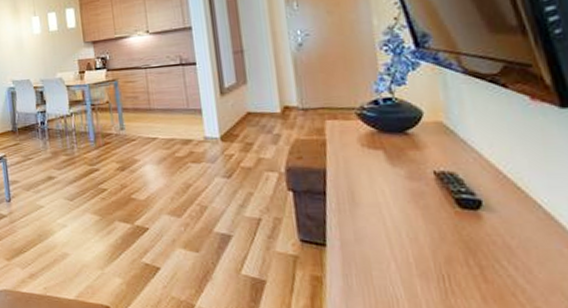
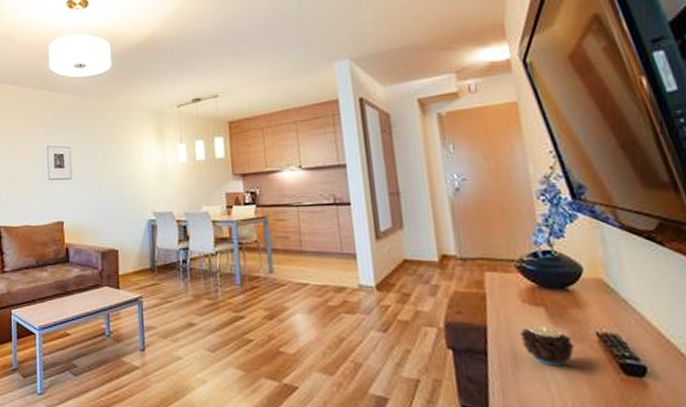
candle: none [359,167,411,203] -> present [520,326,574,366]

